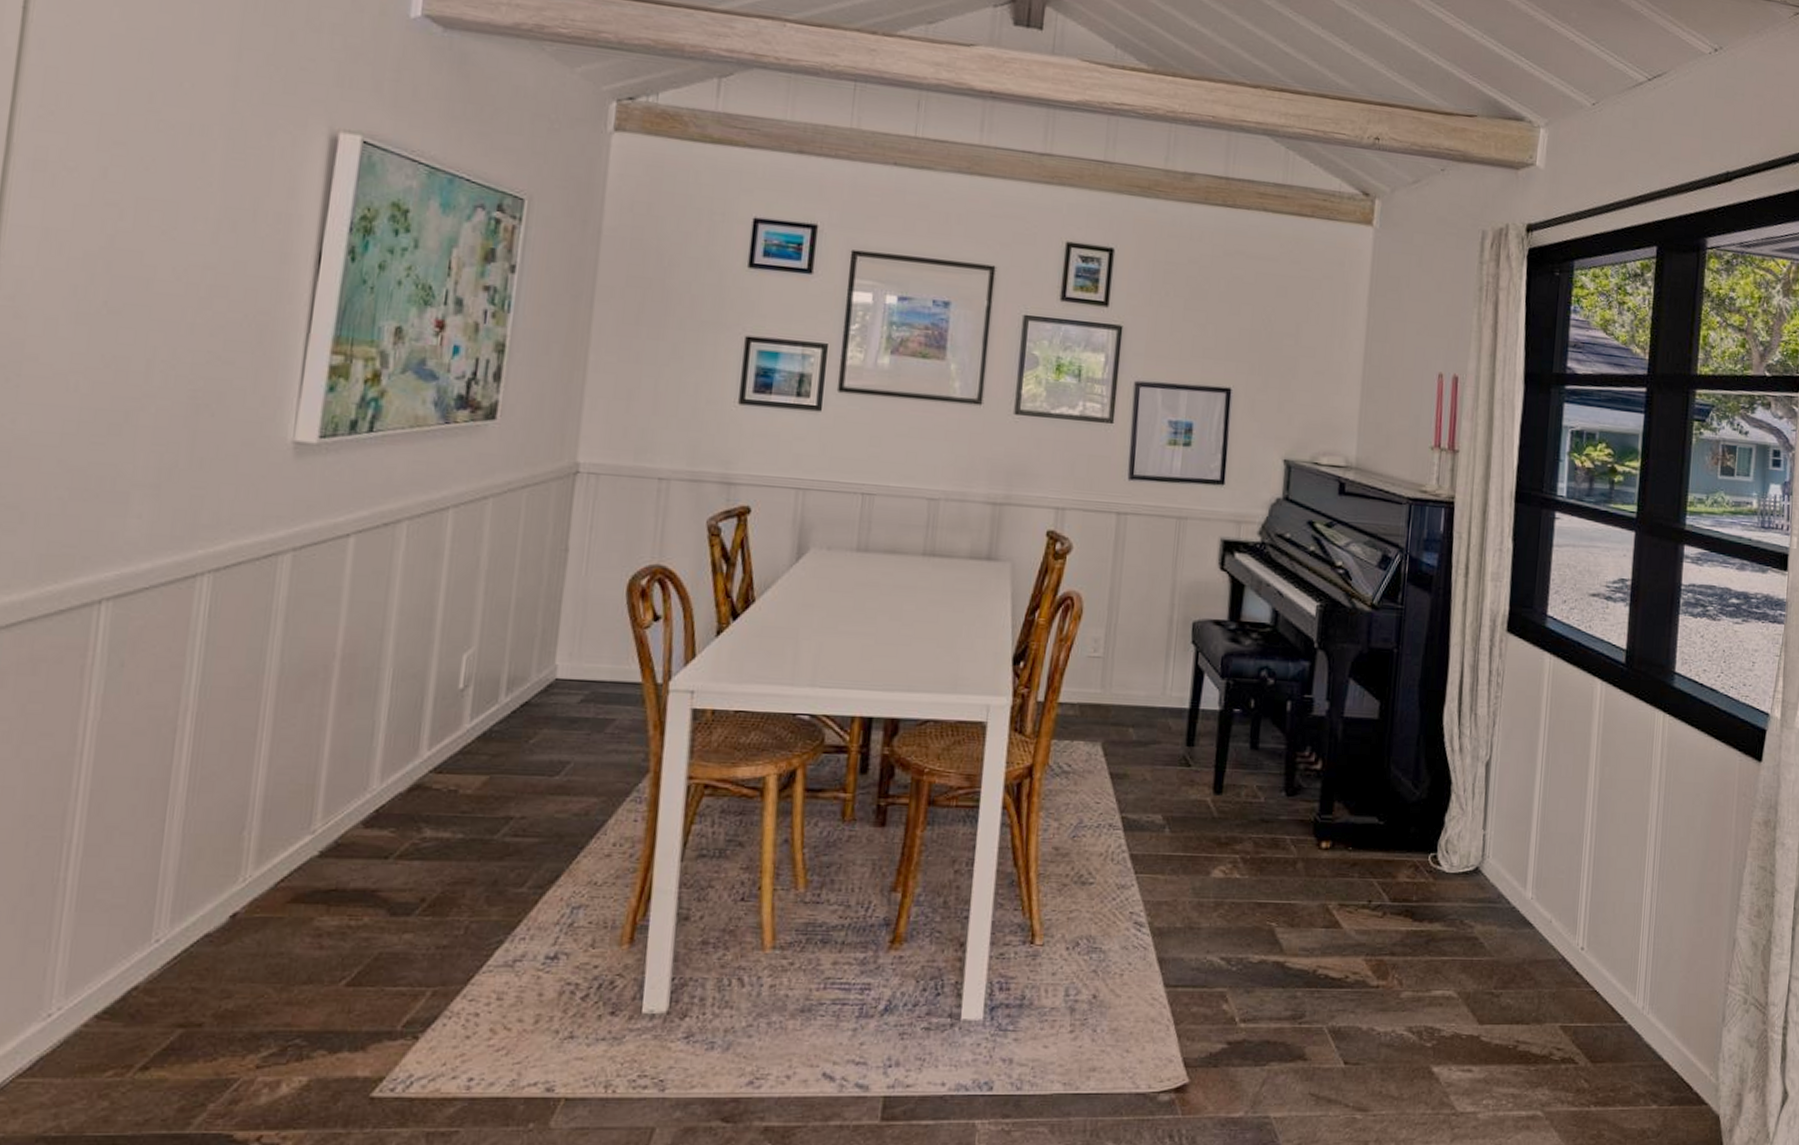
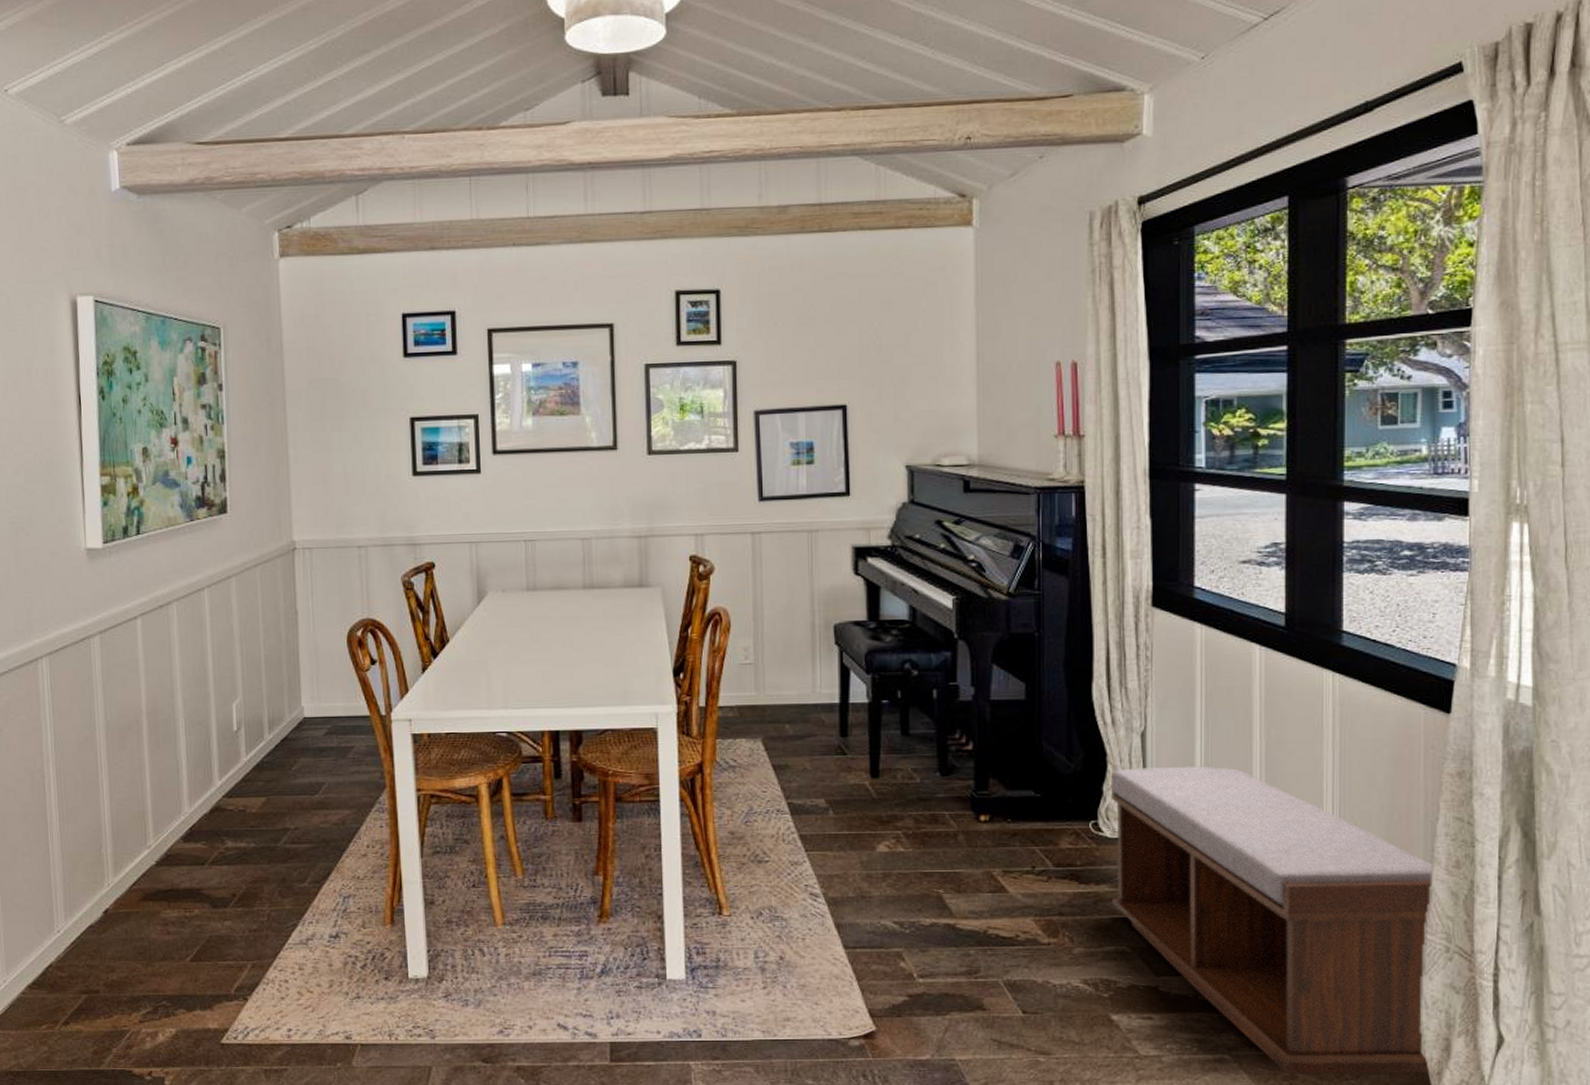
bench: none [1443,798,1738,1132] -> present [1110,766,1433,1074]

